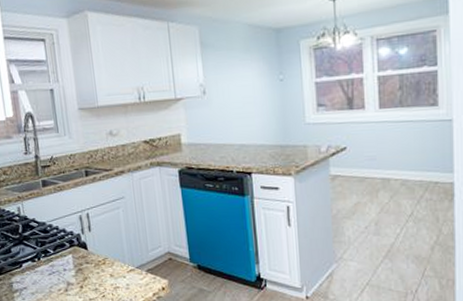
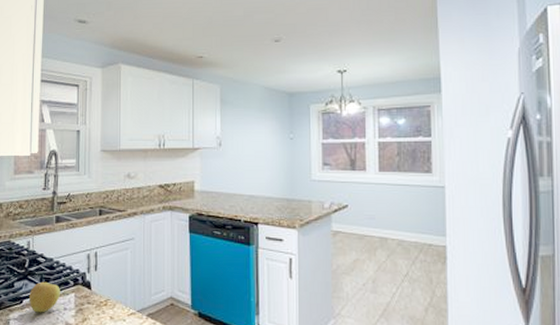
apple: none [27,245,58,275] -> present [28,281,60,313]

